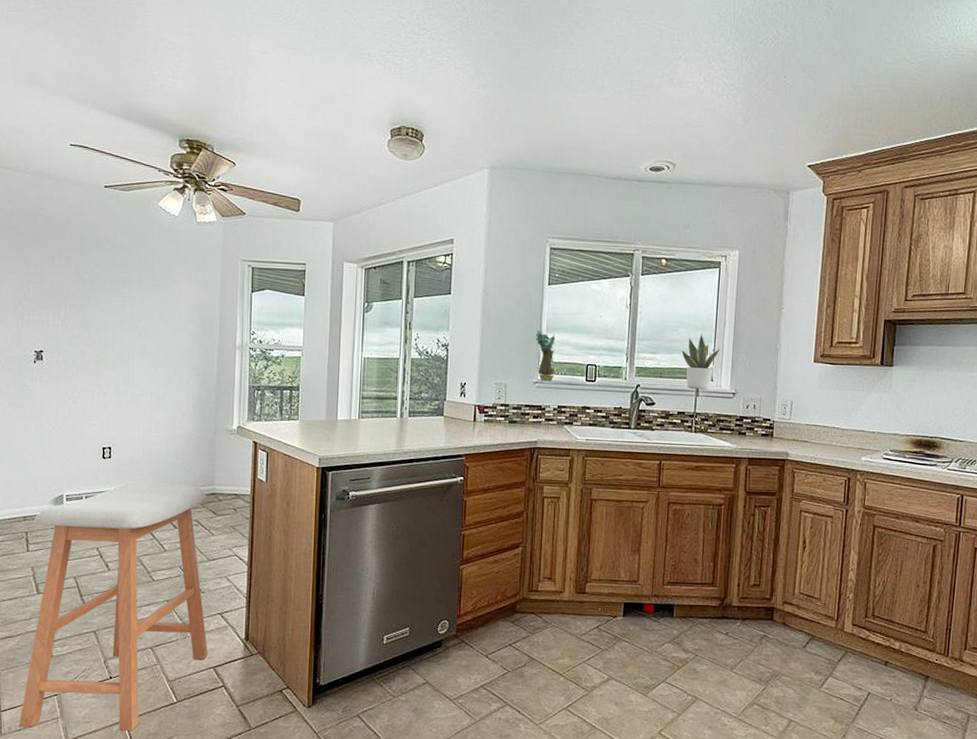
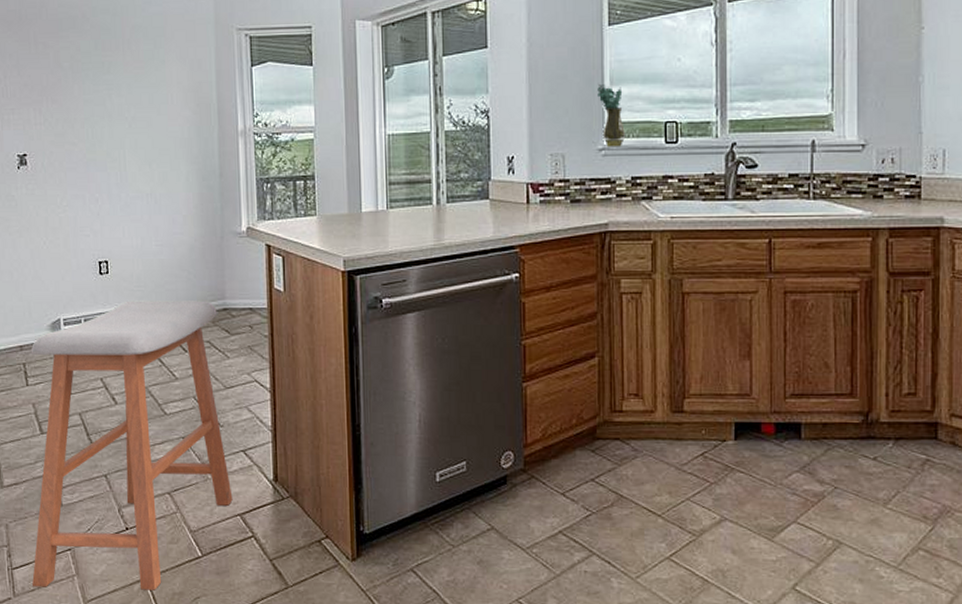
potted plant: present [682,333,721,390] -> none [790,70,841,144]

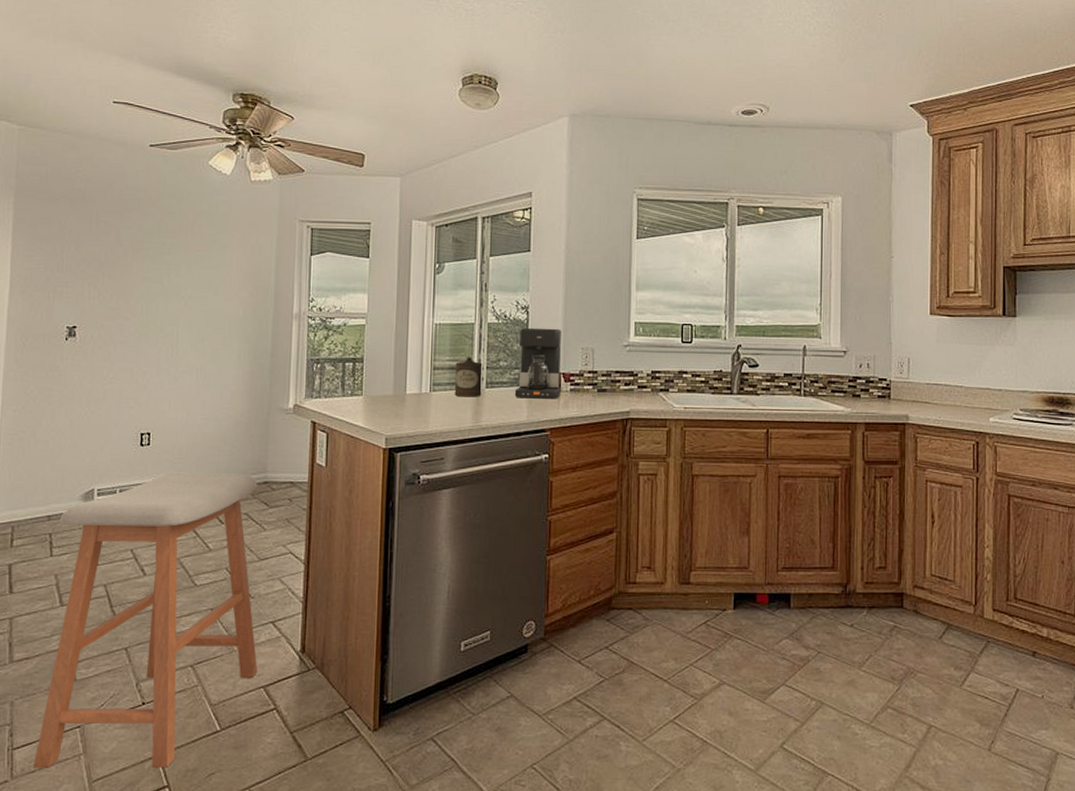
canister: none [412,169,443,214] -> present [454,357,483,397]
coffee maker: none [478,133,529,213] -> present [514,327,561,399]
vase: present [597,84,625,147] -> none [625,289,647,345]

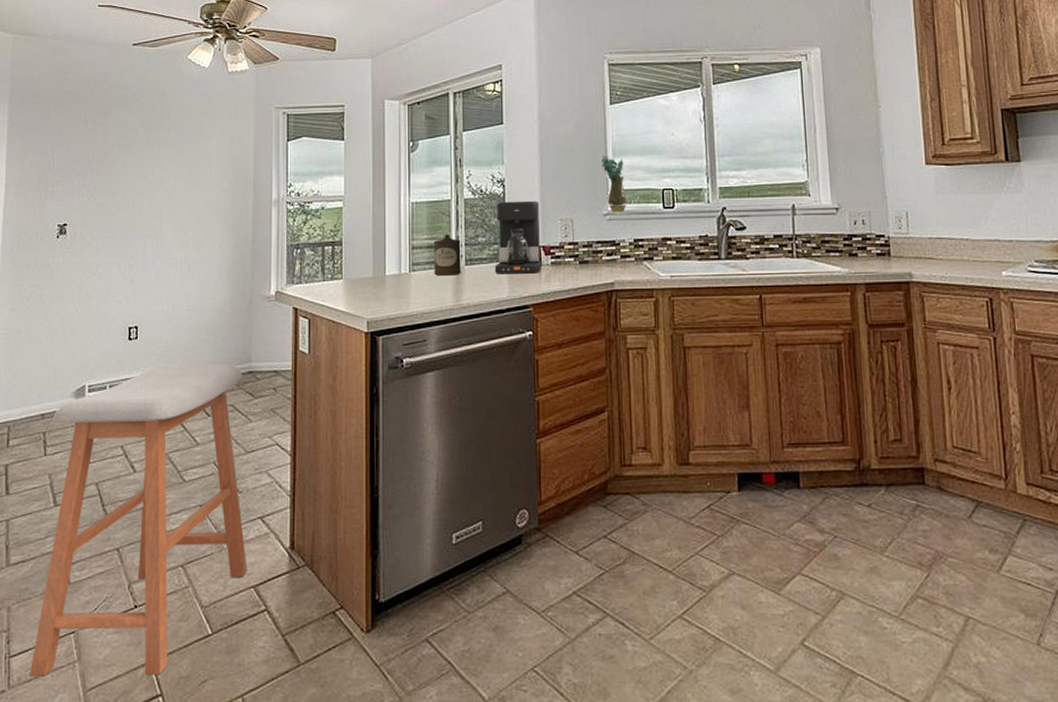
vase: none [625,289,647,345] -> present [602,156,627,213]

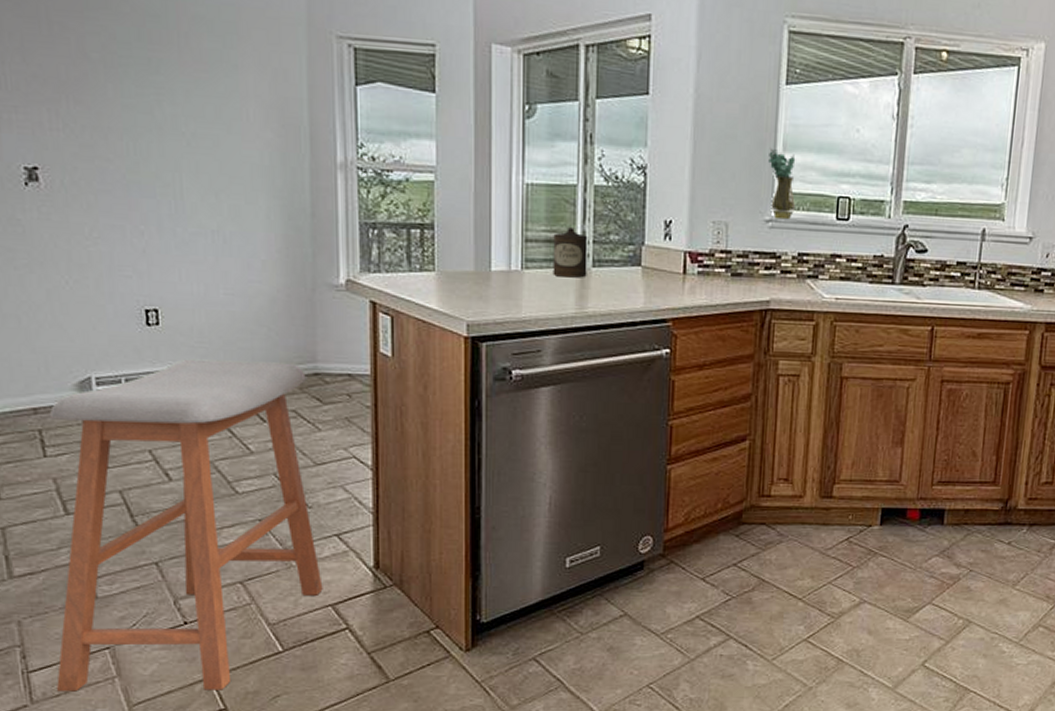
coffee maker: present [494,200,542,274] -> none [628,193,688,283]

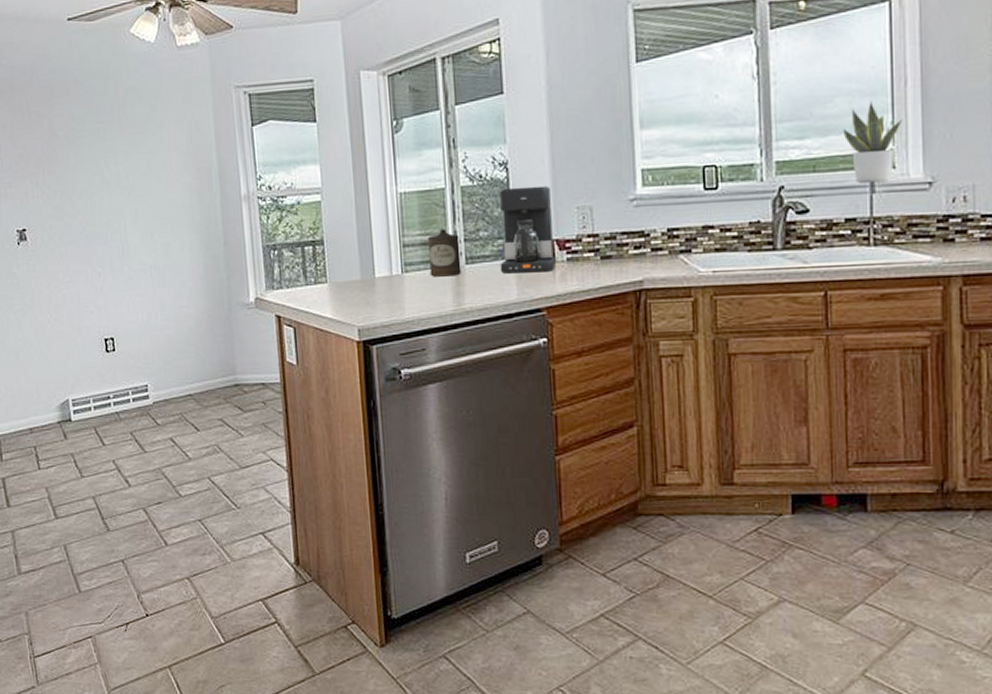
stool: present [49,359,323,692] -> none [40,376,254,679]
coffee maker: none [628,193,688,283] -> present [499,185,556,274]
vase: present [768,149,796,220] -> none [626,128,659,197]
potted plant: none [965,155,1016,233] -> present [844,100,903,184]

